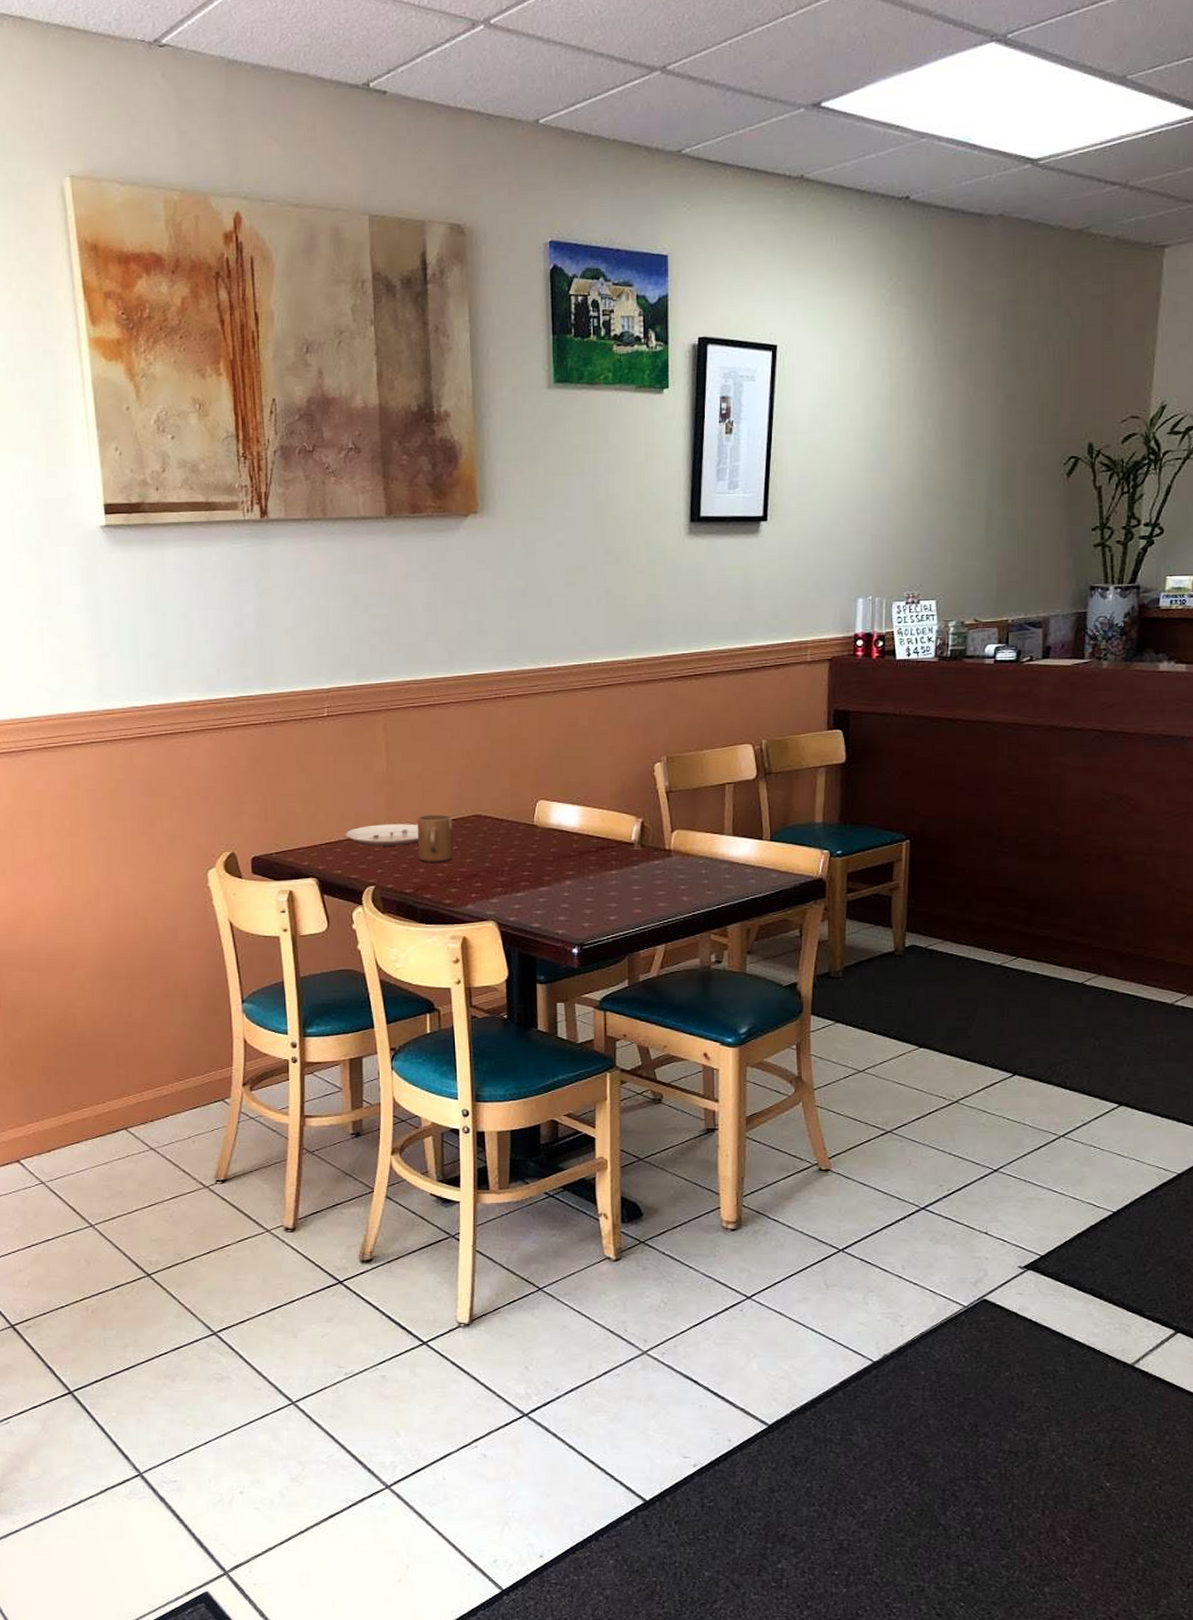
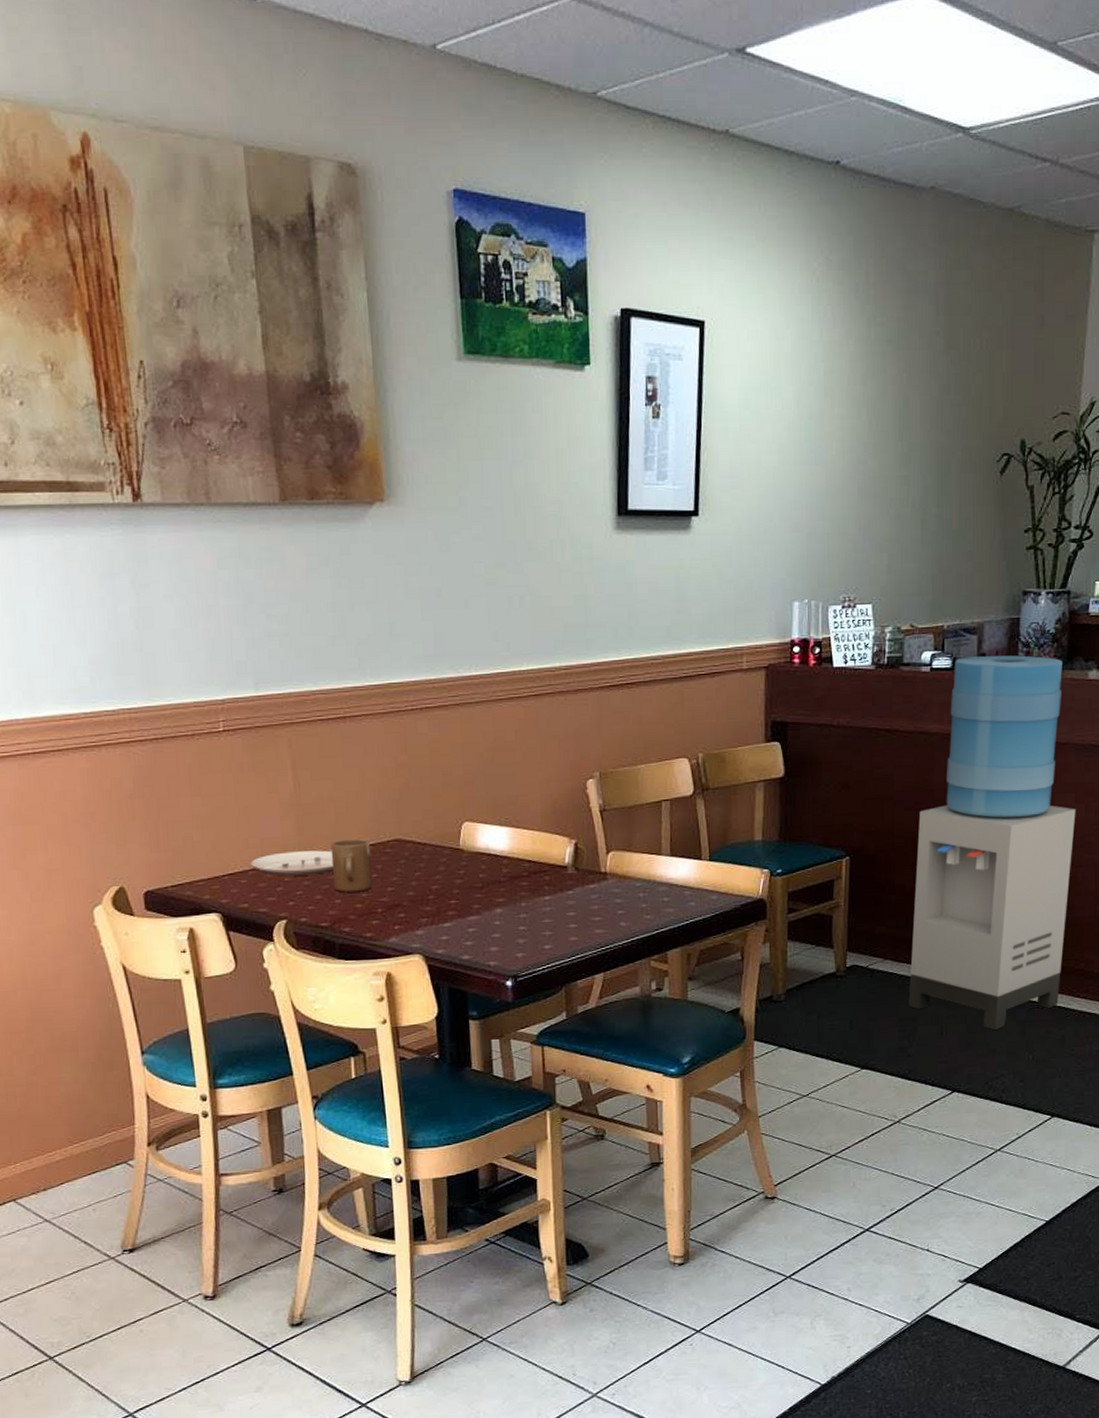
water cooler: none [968,648,1146,1016] -> present [908,655,1076,1031]

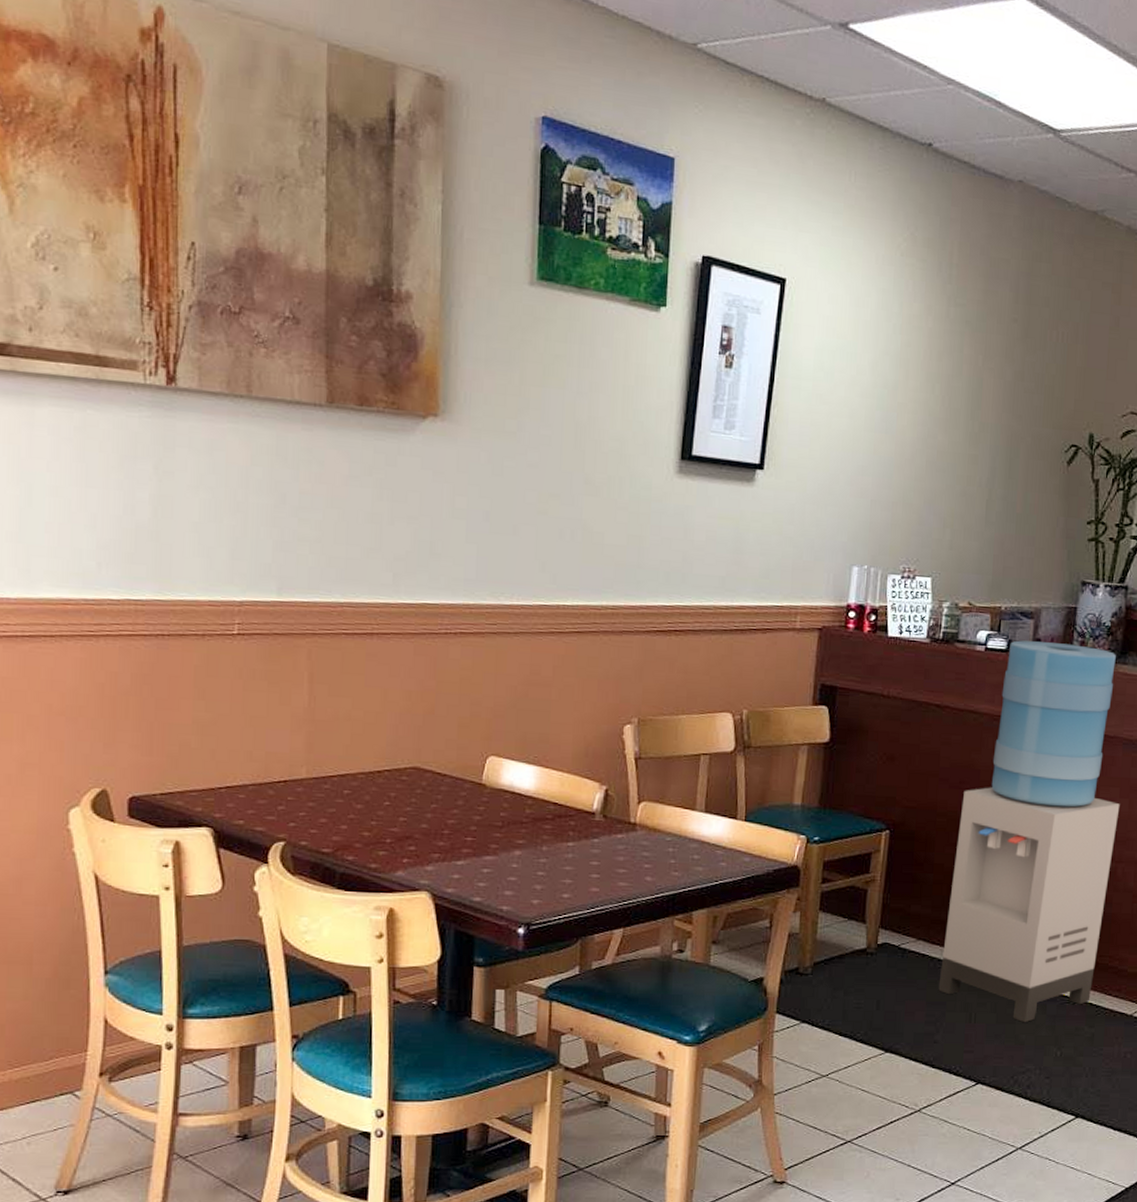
plate: present [251,850,333,876] -> none [252,769,343,797]
cup: present [330,839,373,893] -> none [340,762,385,819]

